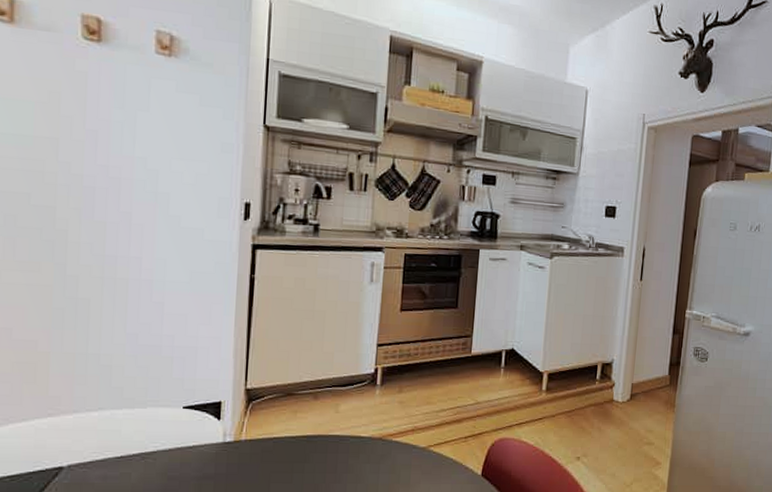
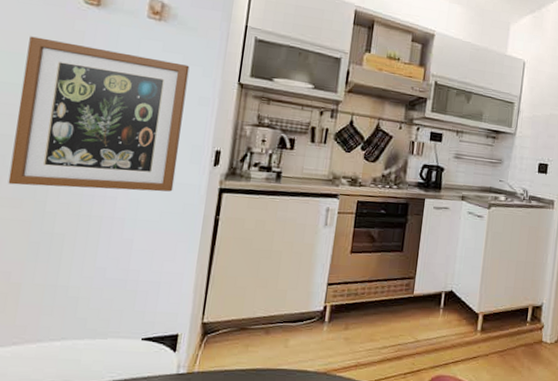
wall art: none [22,79,208,250] -> present [8,36,190,192]

